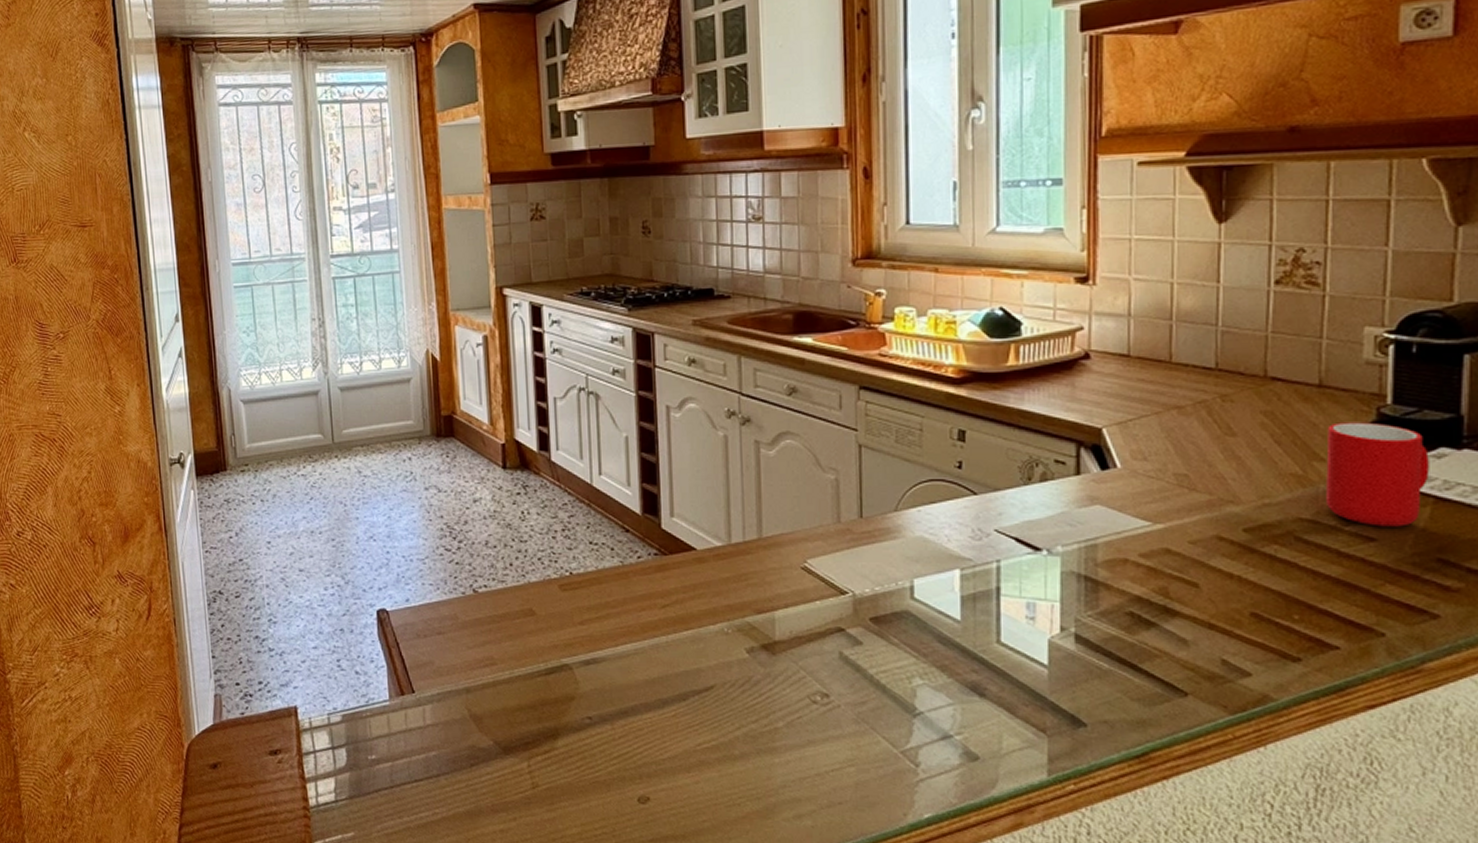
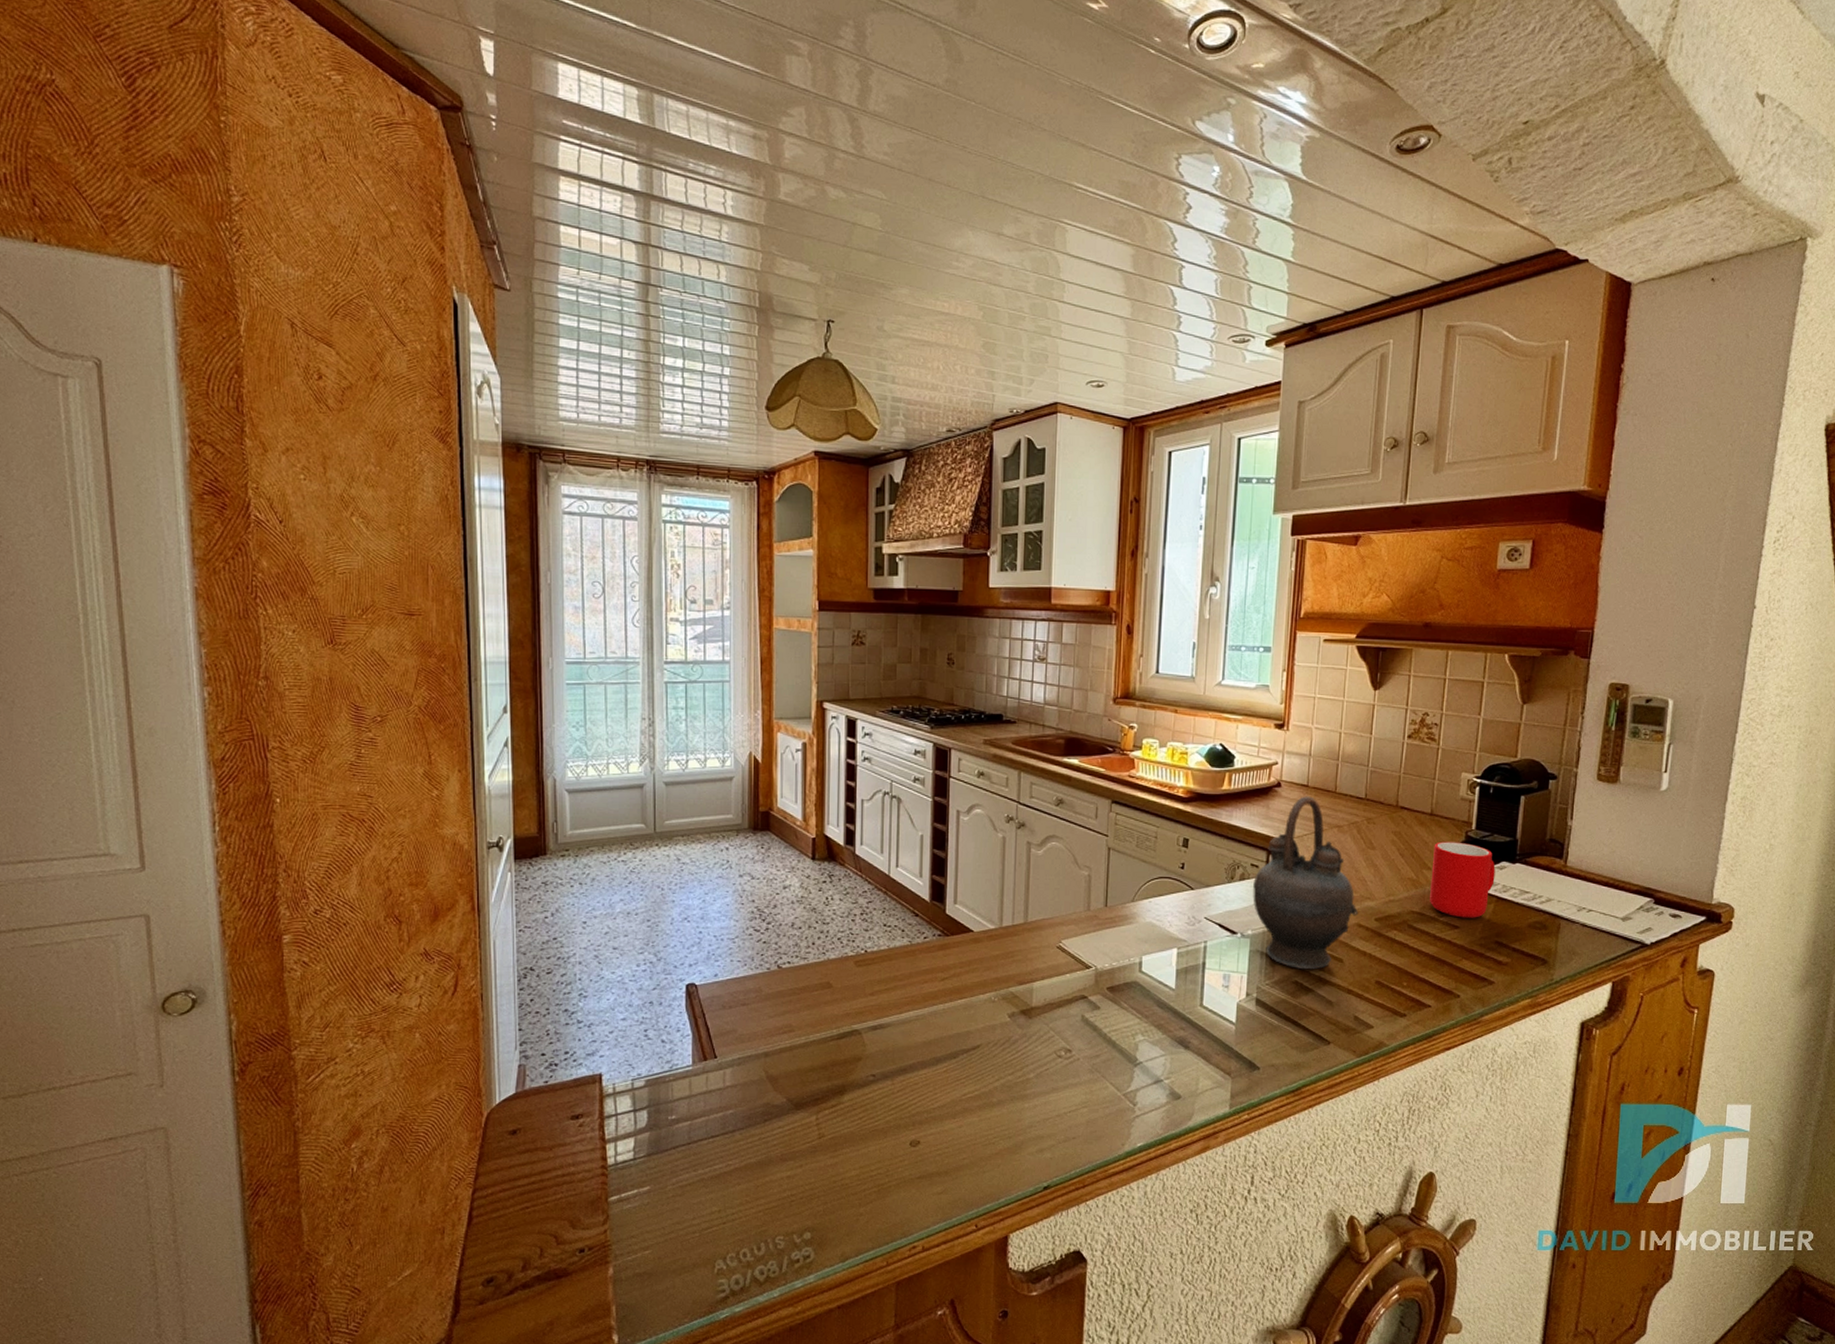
teapot: none [1060,369,1218,598] -> present [1253,796,1359,970]

